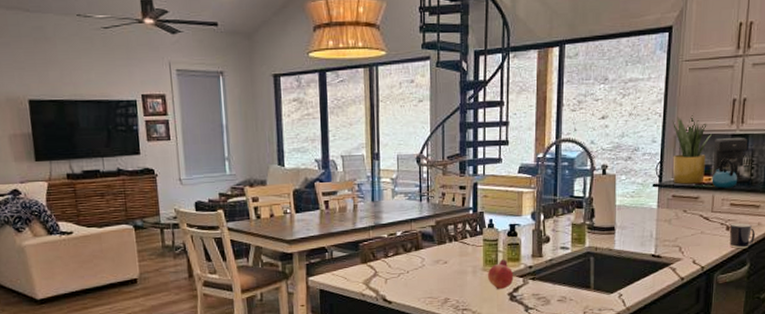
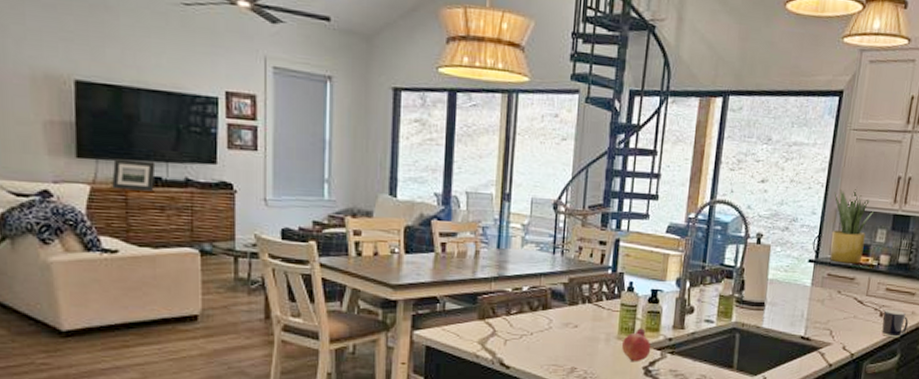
picture frame: none [62,158,95,183] -> present [112,159,156,192]
kettle: present [712,159,738,189] -> none [869,239,896,272]
coffee maker: present [713,137,749,183] -> none [871,217,909,268]

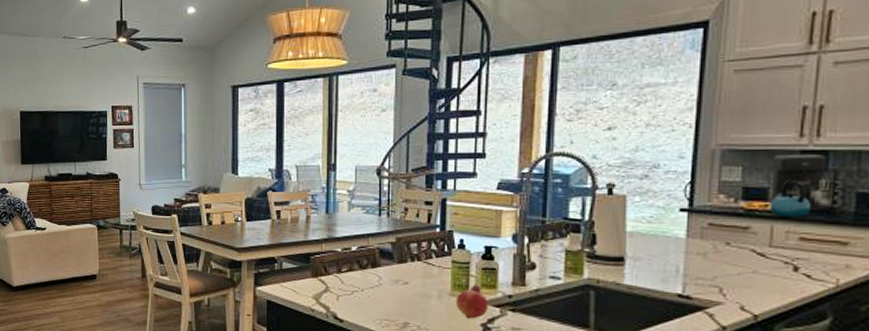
picture frame: present [112,159,156,192] -> none [42,162,68,184]
planter: present [830,189,873,264] -> none [708,126,769,210]
kettle: none [869,239,896,272] -> present [769,181,812,218]
coffee maker: none [871,217,909,268] -> present [772,153,830,212]
mug: present [881,309,909,338] -> none [798,262,841,297]

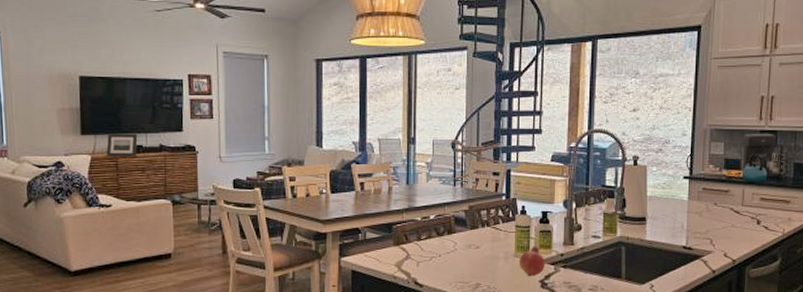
picture frame: none [42,162,68,184] -> present [106,133,138,157]

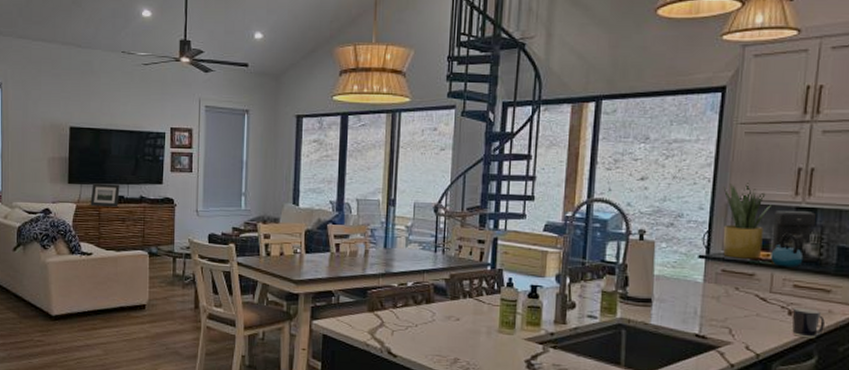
fruit: present [518,246,545,277] -> none [502,322,533,356]
planter: none [701,111,741,177] -> present [722,183,771,259]
mug: none [760,217,786,244] -> present [791,307,825,339]

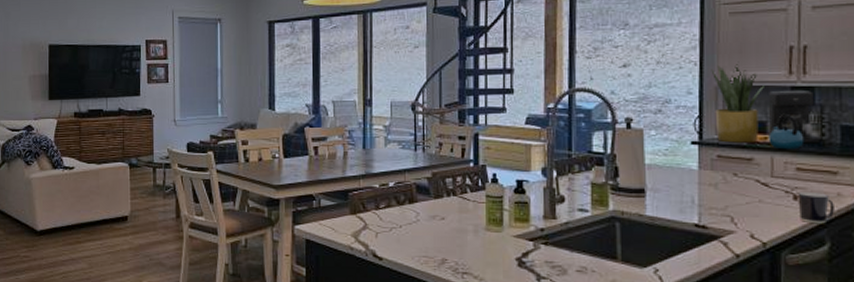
picture frame: present [90,183,120,207] -> none [71,98,99,121]

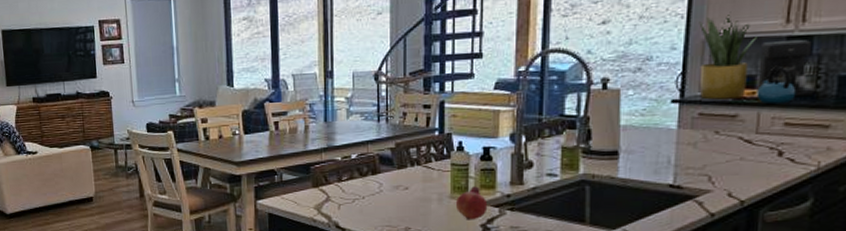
fruit: none [490,219,523,254] -> present [455,186,488,220]
mug: present [797,191,834,224] -> none [782,147,822,180]

